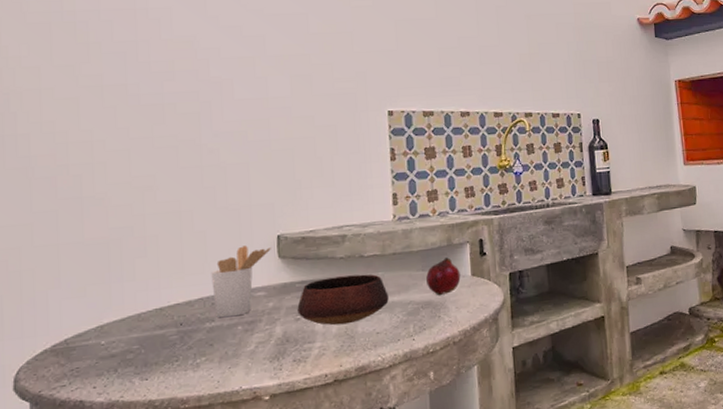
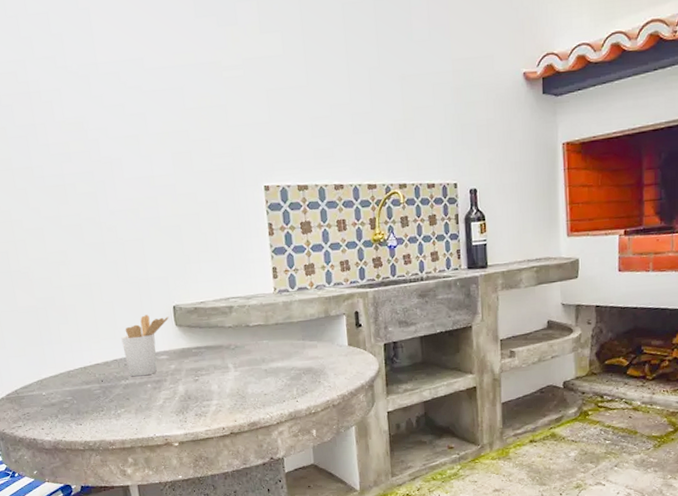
bowl: present [297,274,389,326] -> none [195,342,274,387]
fruit: present [426,257,461,296] -> none [306,328,338,364]

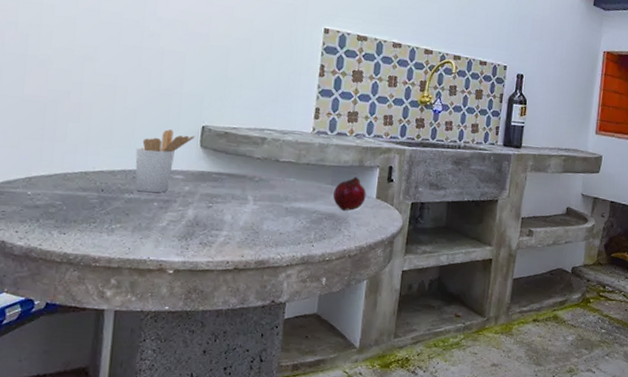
fruit: none [306,328,338,364] -> present [333,177,366,211]

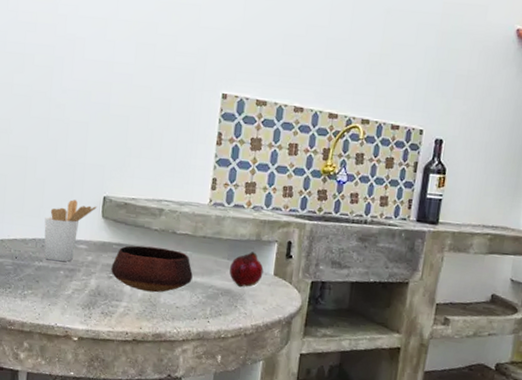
bowl: none [210,174,297,220] -> present [111,245,193,293]

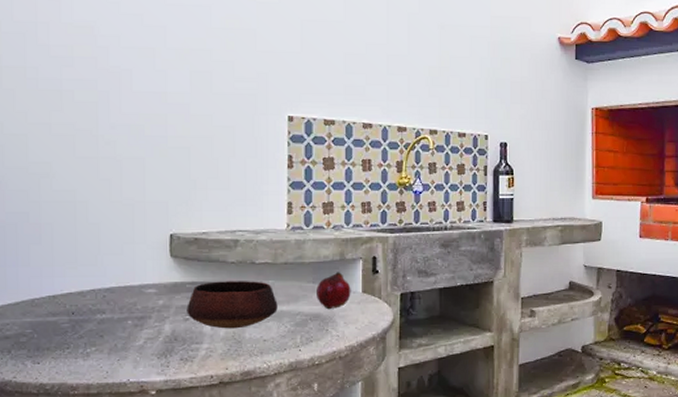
utensil holder: present [44,199,97,262] -> none [103,242,163,311]

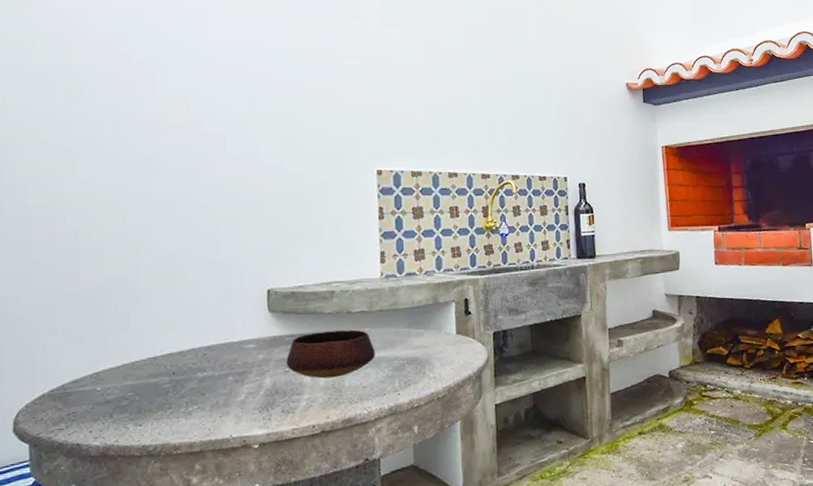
fruit: present [317,272,351,310] -> none [412,315,446,353]

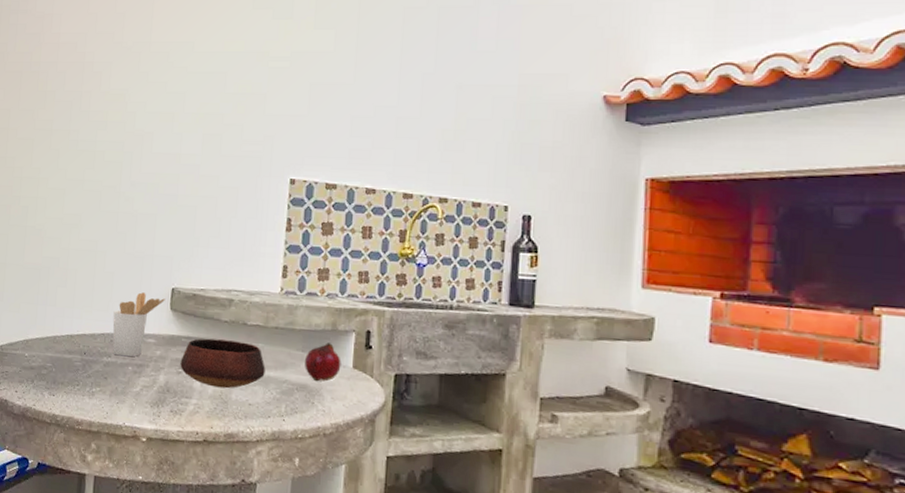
utensil holder: none [203,299,261,369] -> present [112,292,165,357]
fruit: none [412,315,446,353] -> present [305,343,341,382]

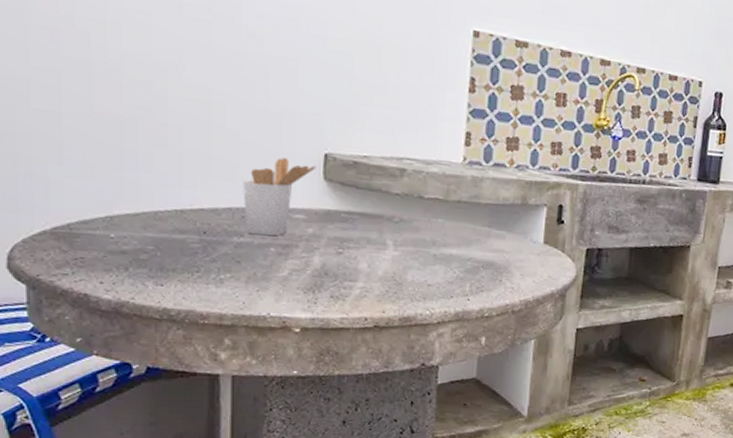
bowl: present [180,338,265,389] -> none [340,213,447,269]
fruit: present [305,343,341,382] -> none [491,218,532,259]

